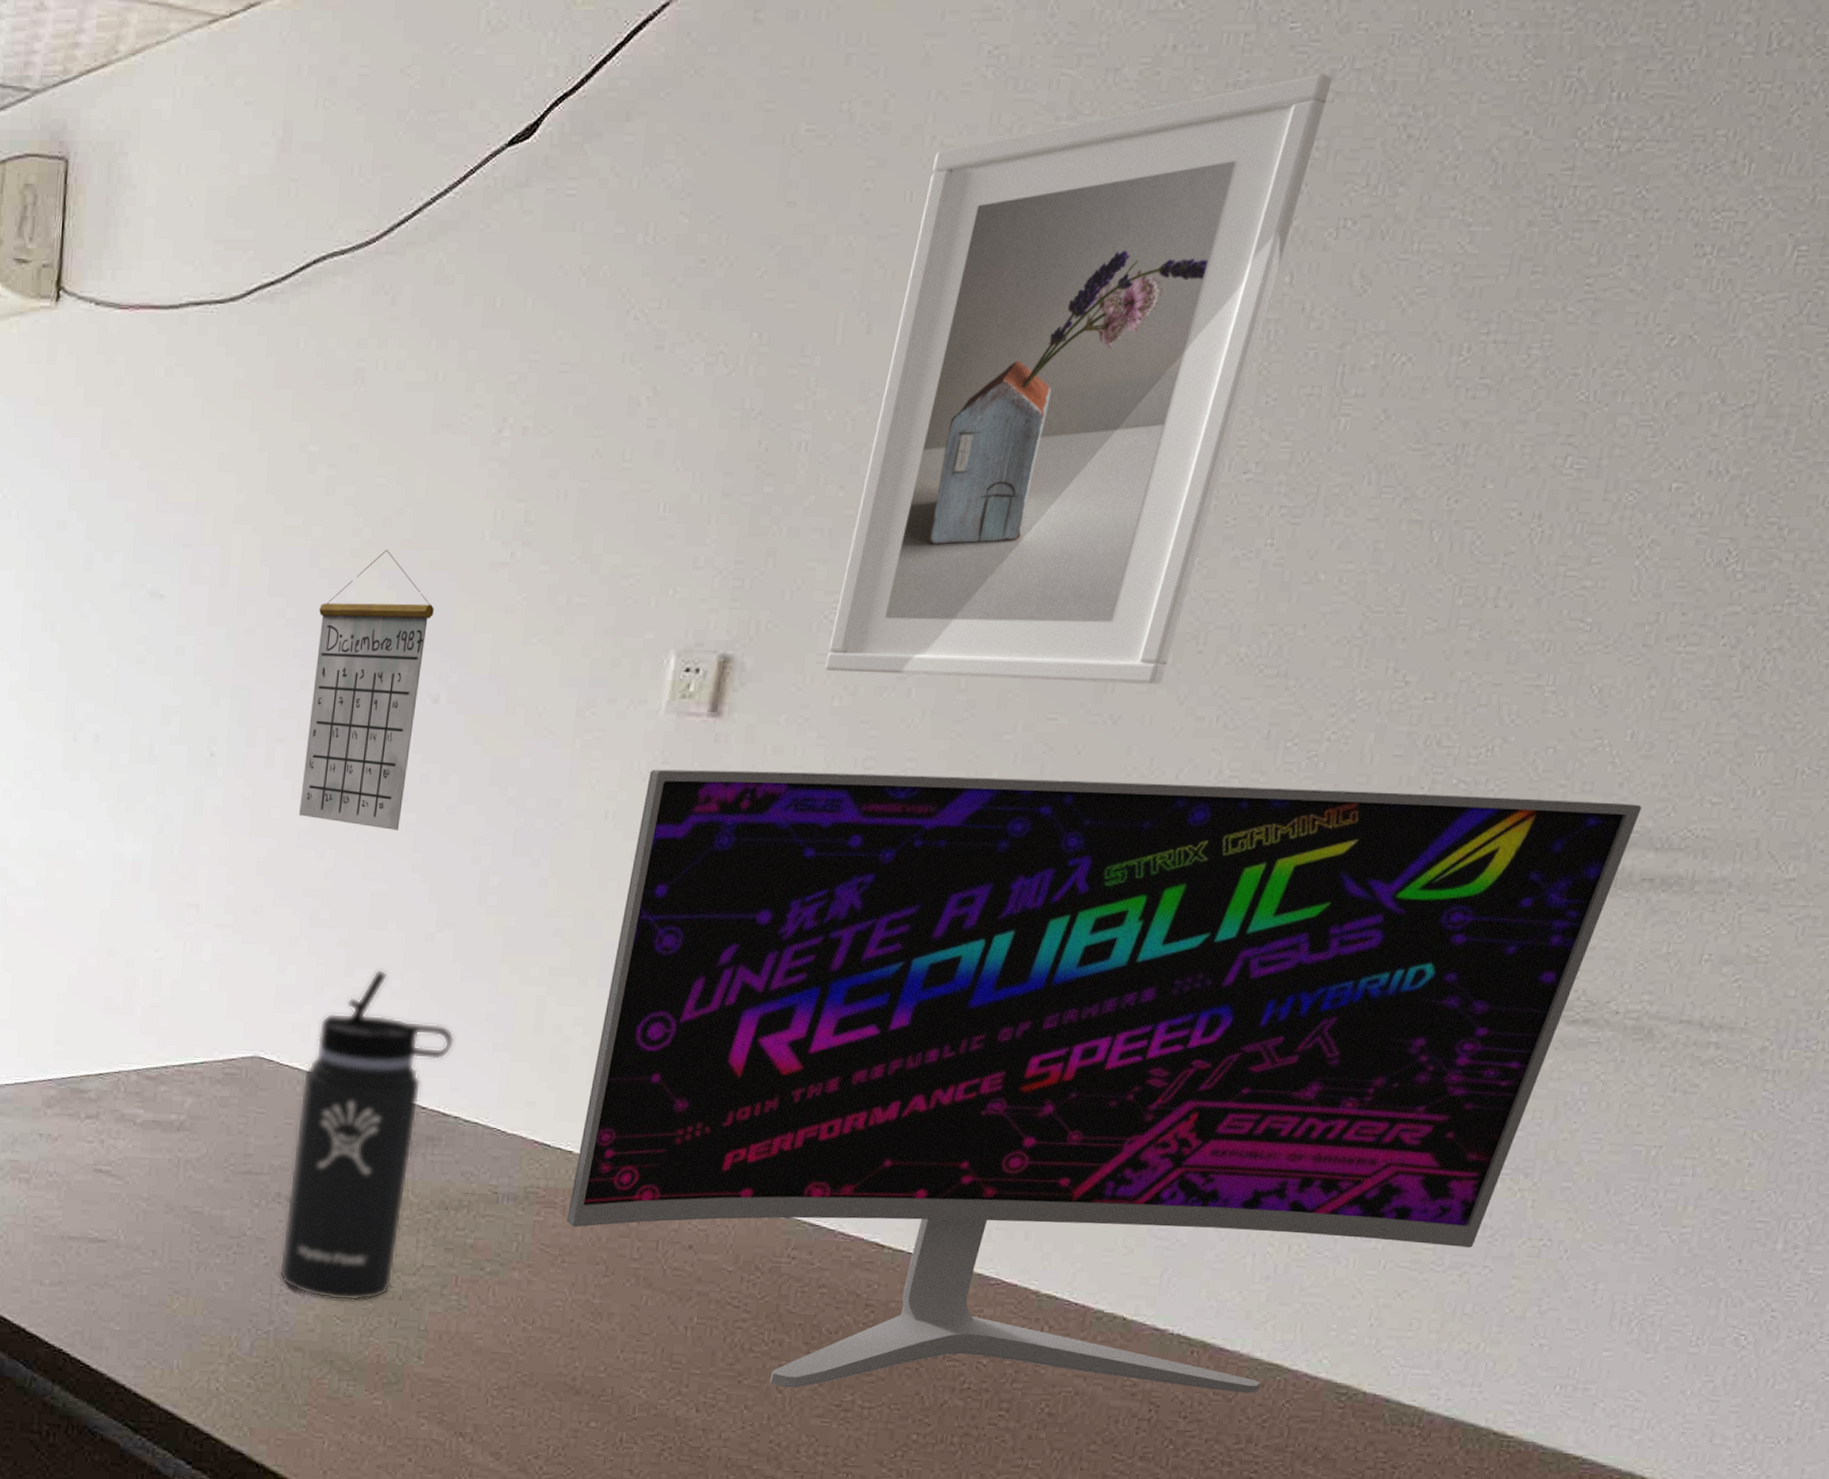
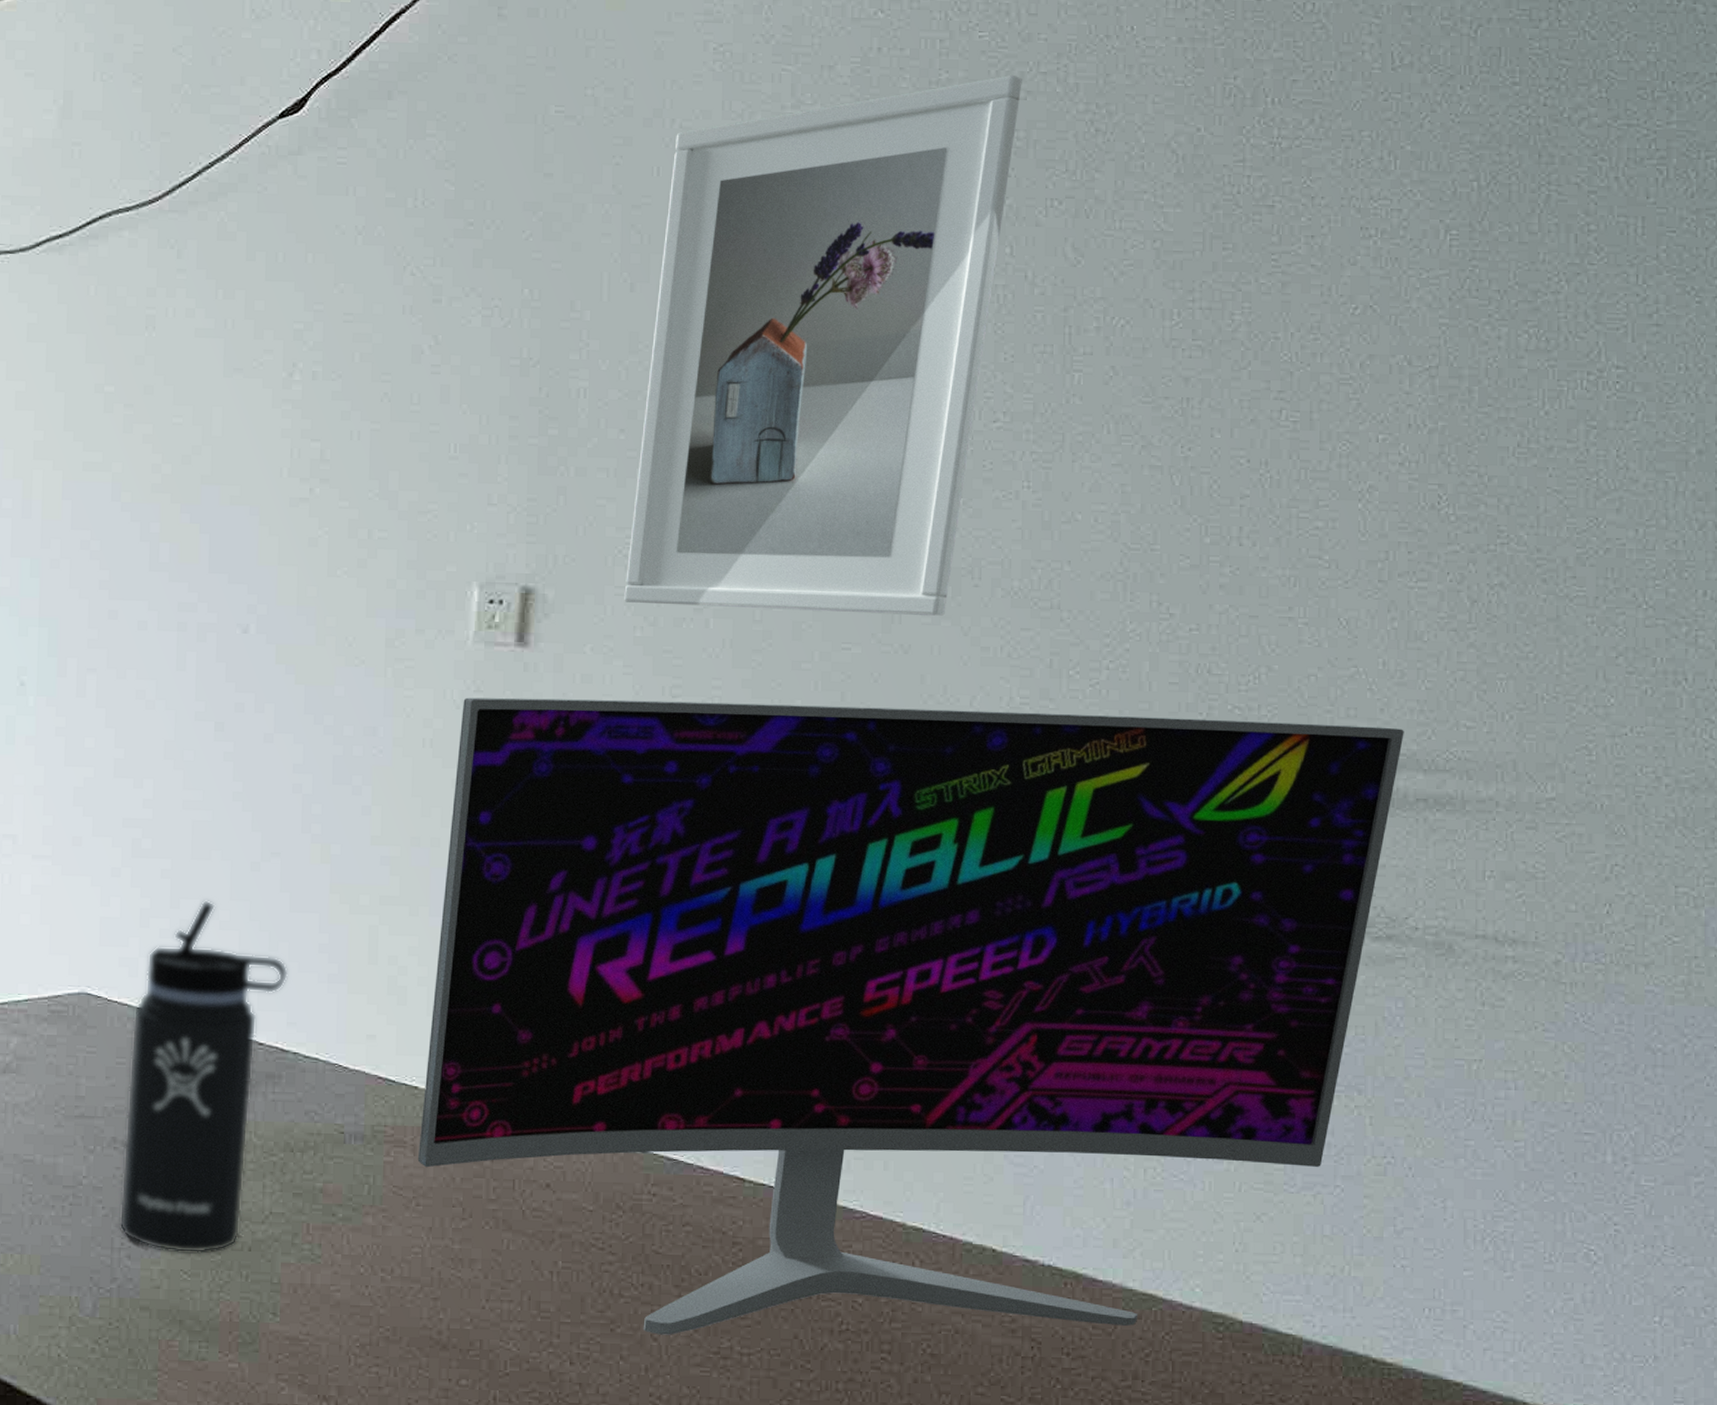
calendar: present [299,550,434,830] -> none [114,485,238,759]

